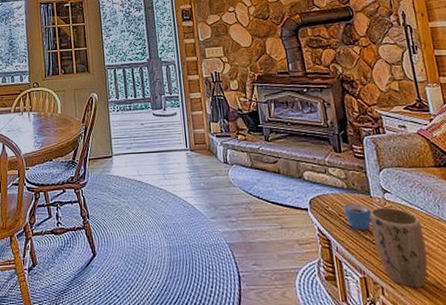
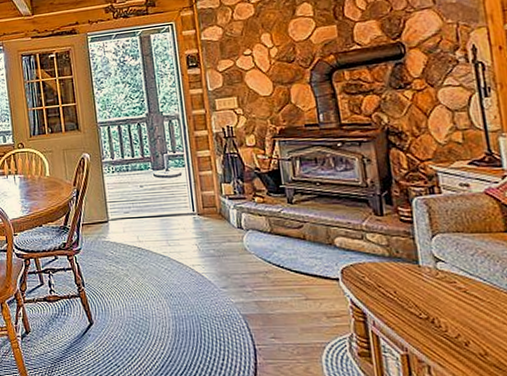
mug: present [343,204,372,231] -> none [384,274,419,304]
plant pot: present [370,207,428,288] -> none [416,277,489,368]

